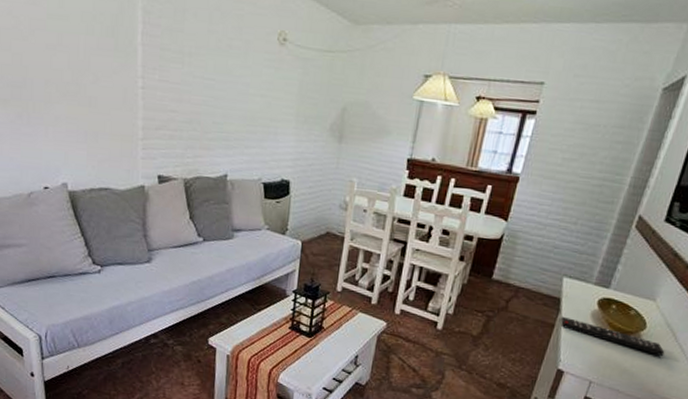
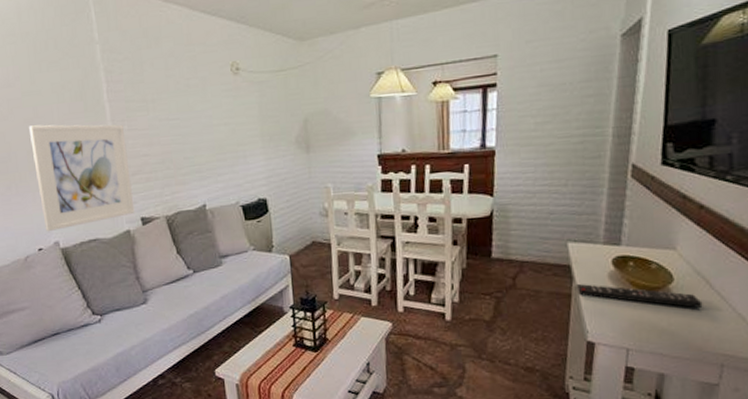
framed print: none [49,53,155,172] -> present [28,124,135,232]

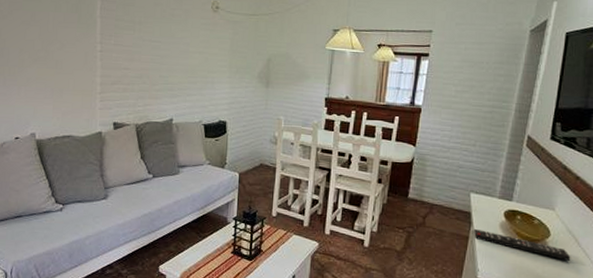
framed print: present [28,124,135,232] -> none [24,27,111,124]

